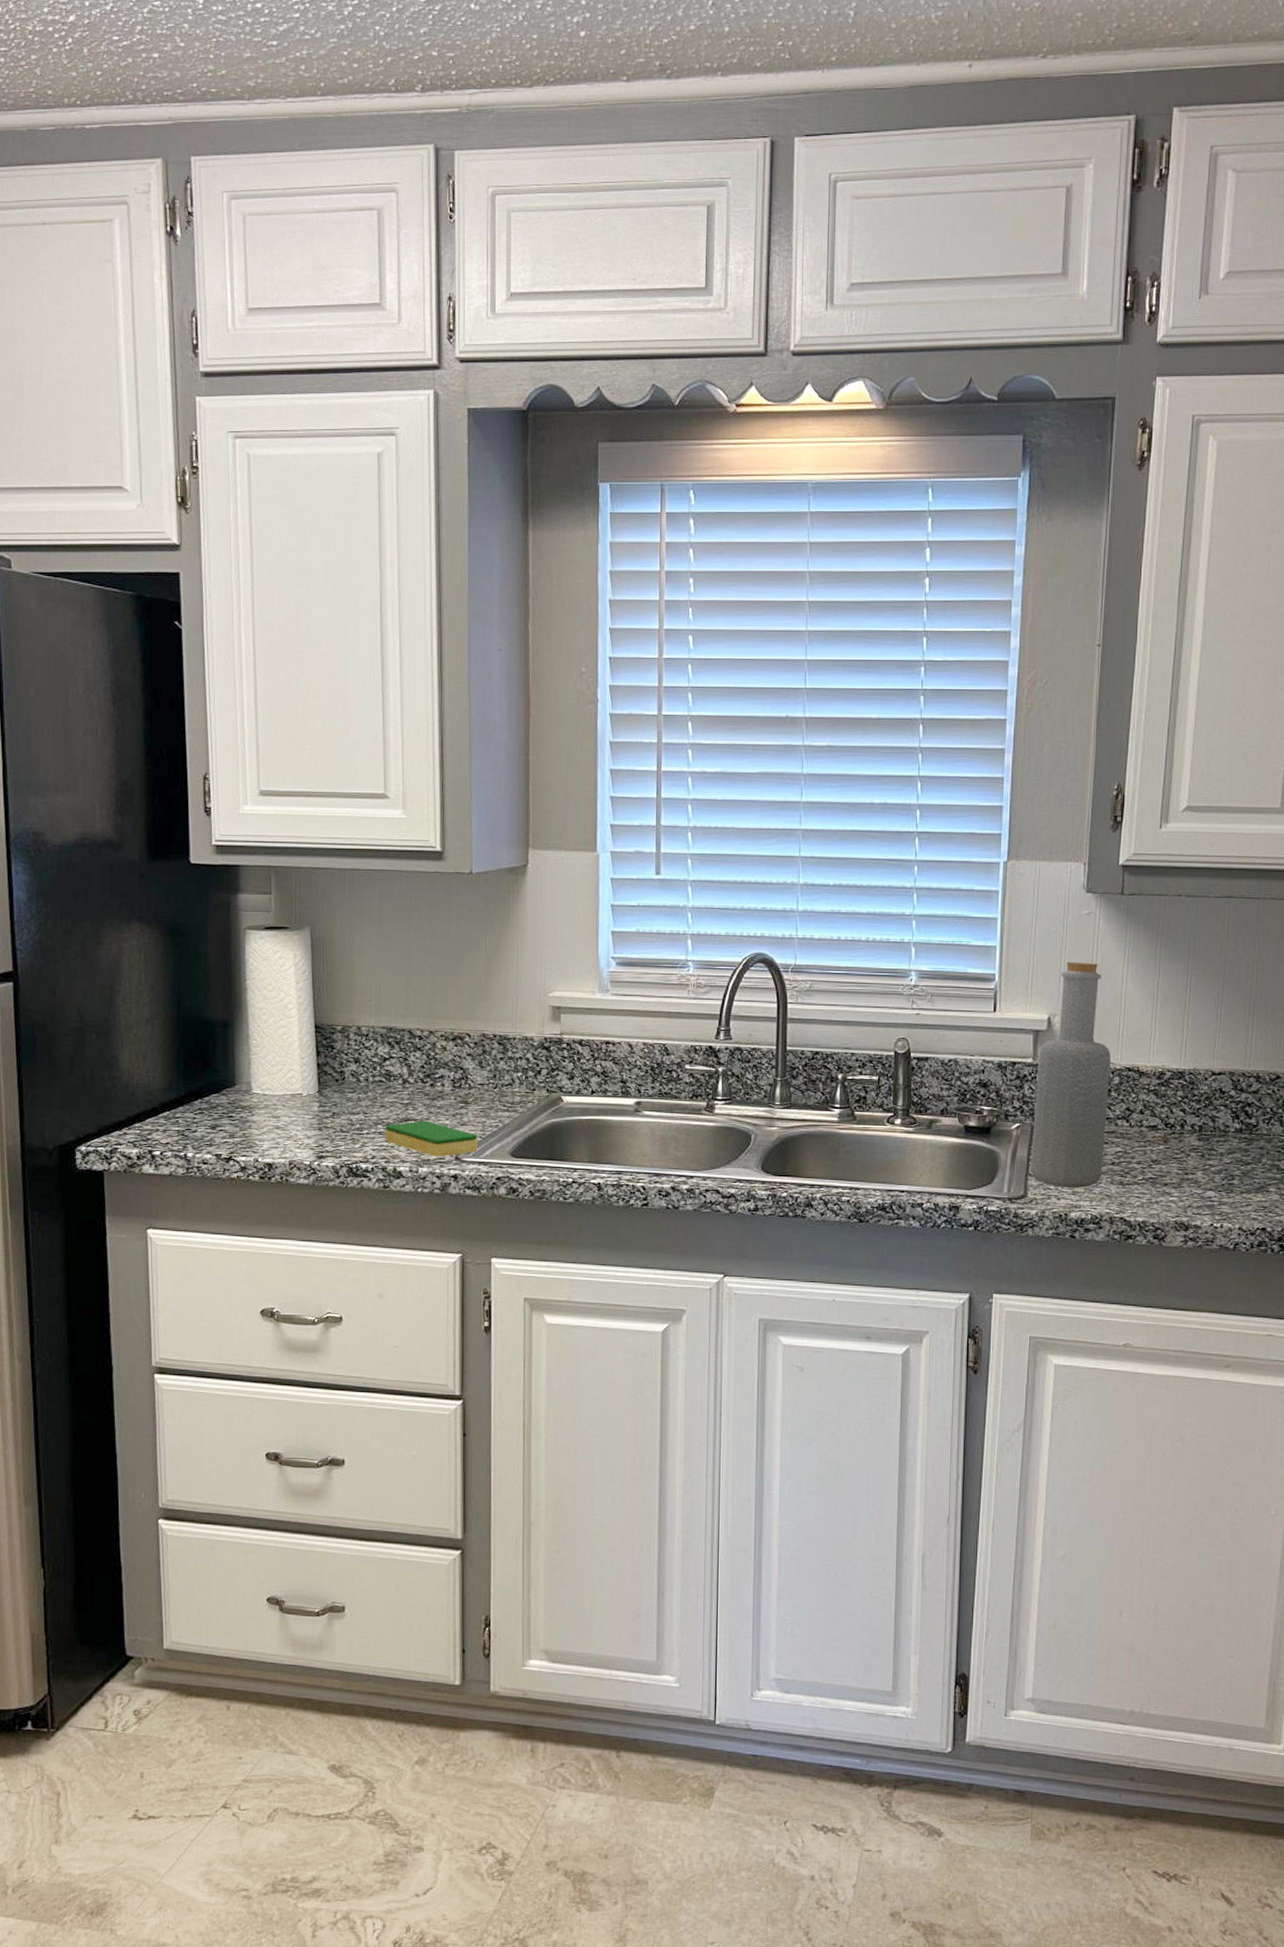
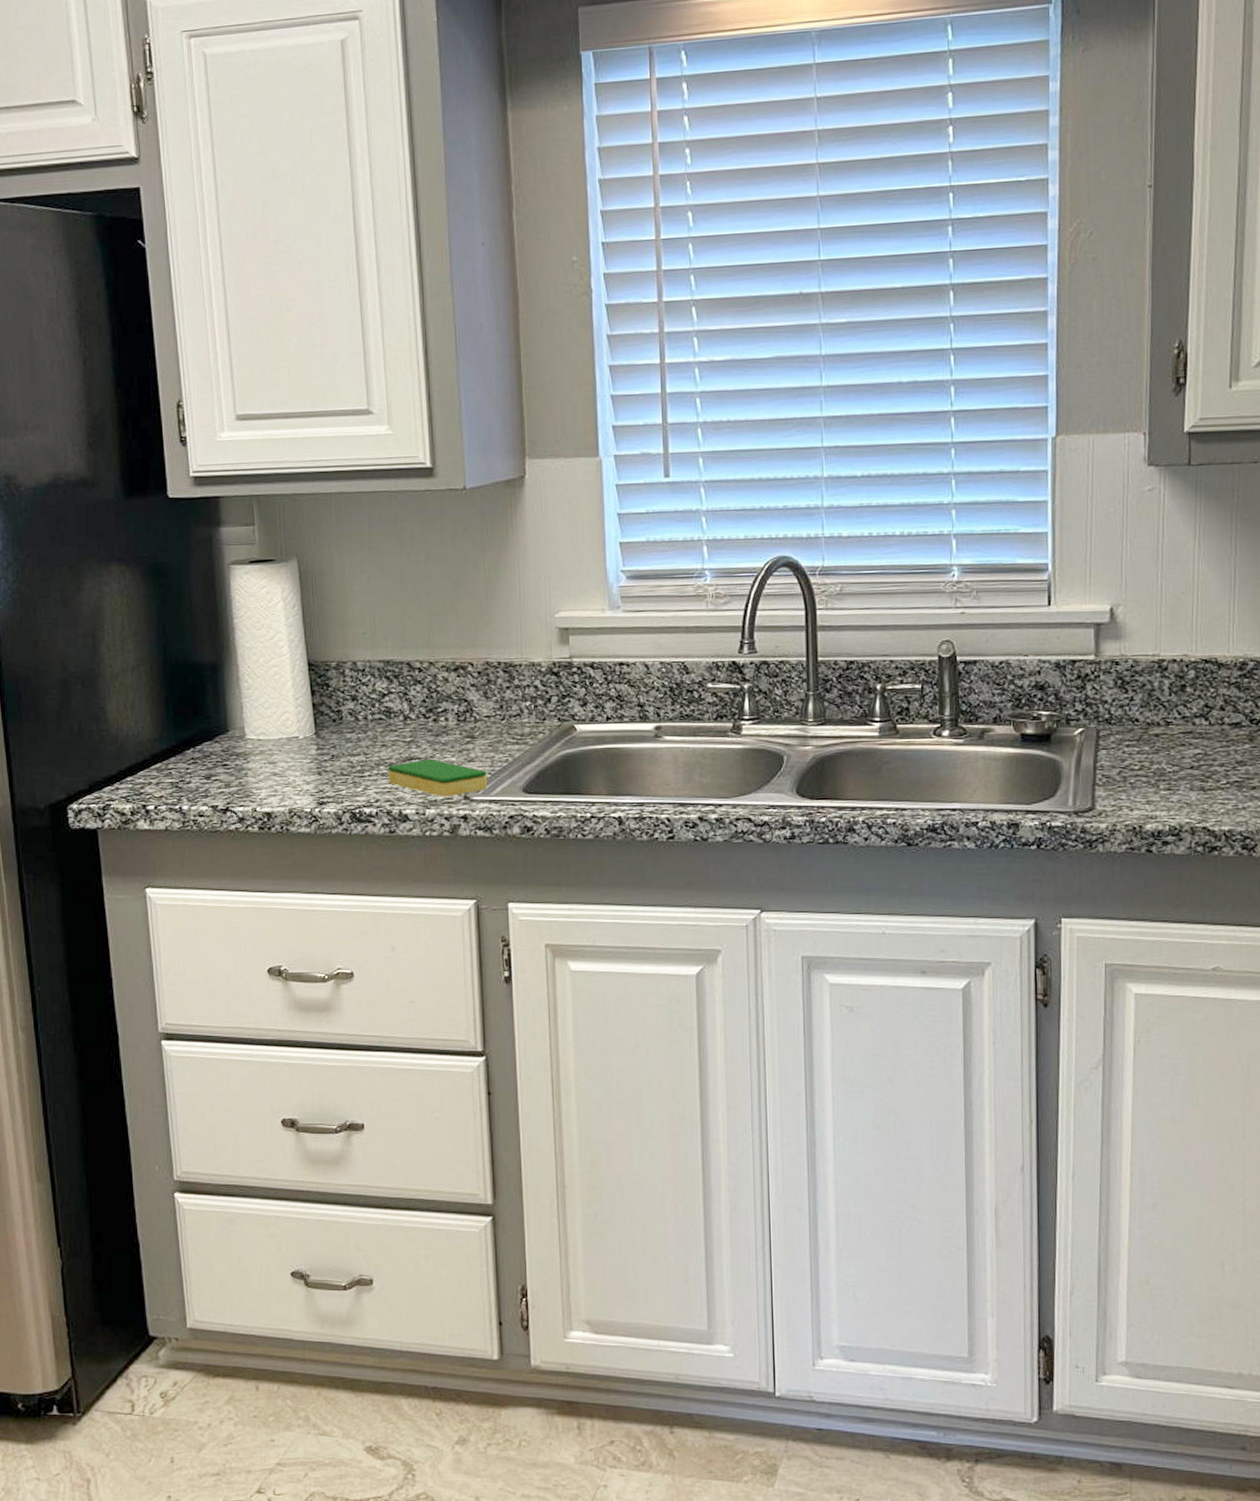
bottle: present [1031,961,1111,1188] -> none [1098,544,1184,797]

